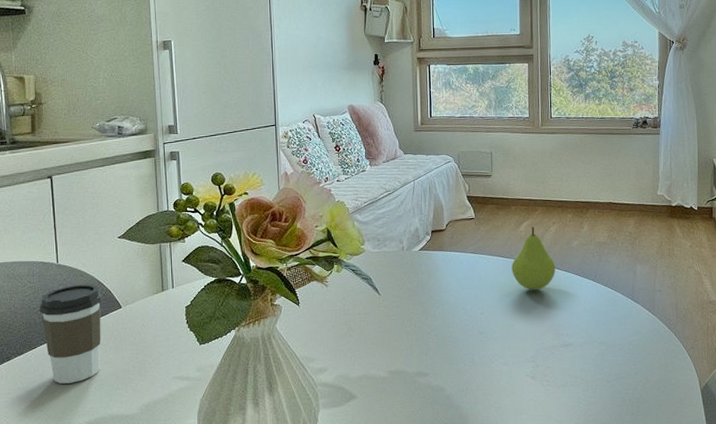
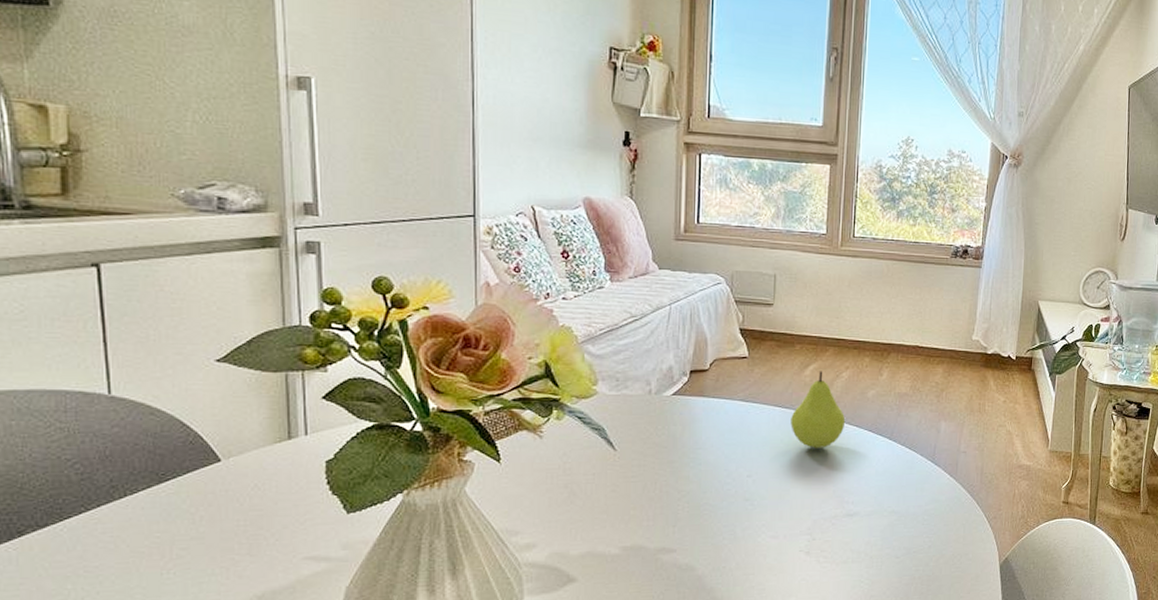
coffee cup: present [39,284,103,384] -> none [76,426,189,569]

